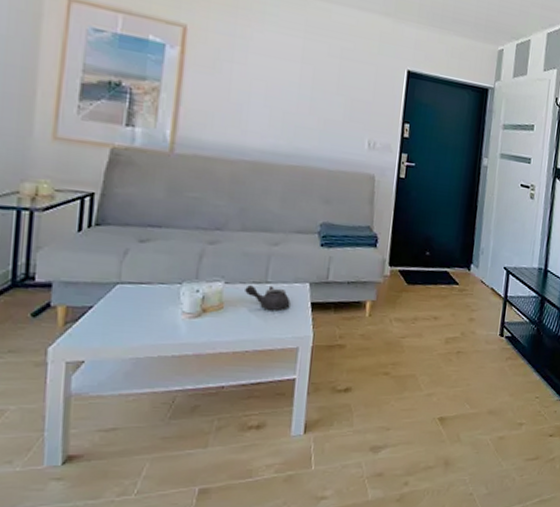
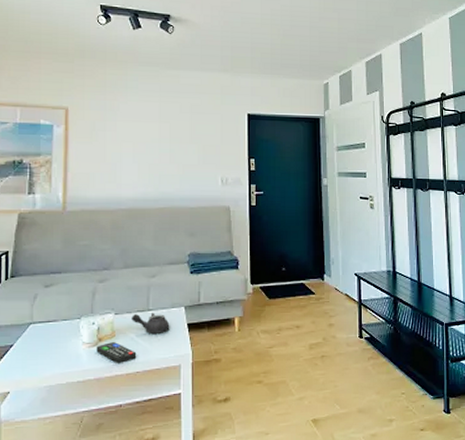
remote control: none [198,314,248,341] -> present [96,342,137,364]

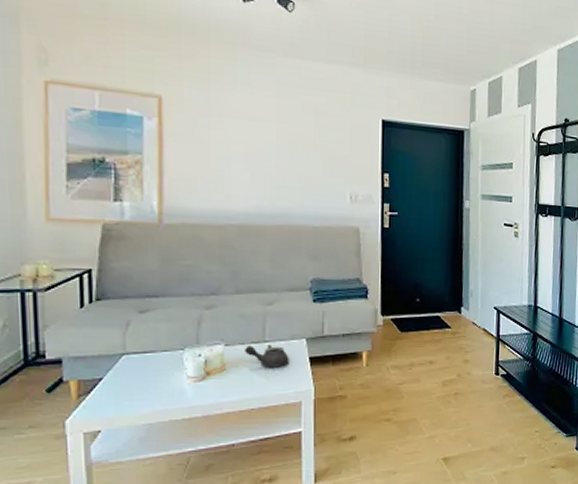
remote control: present [96,342,137,364] -> none [204,376,251,401]

